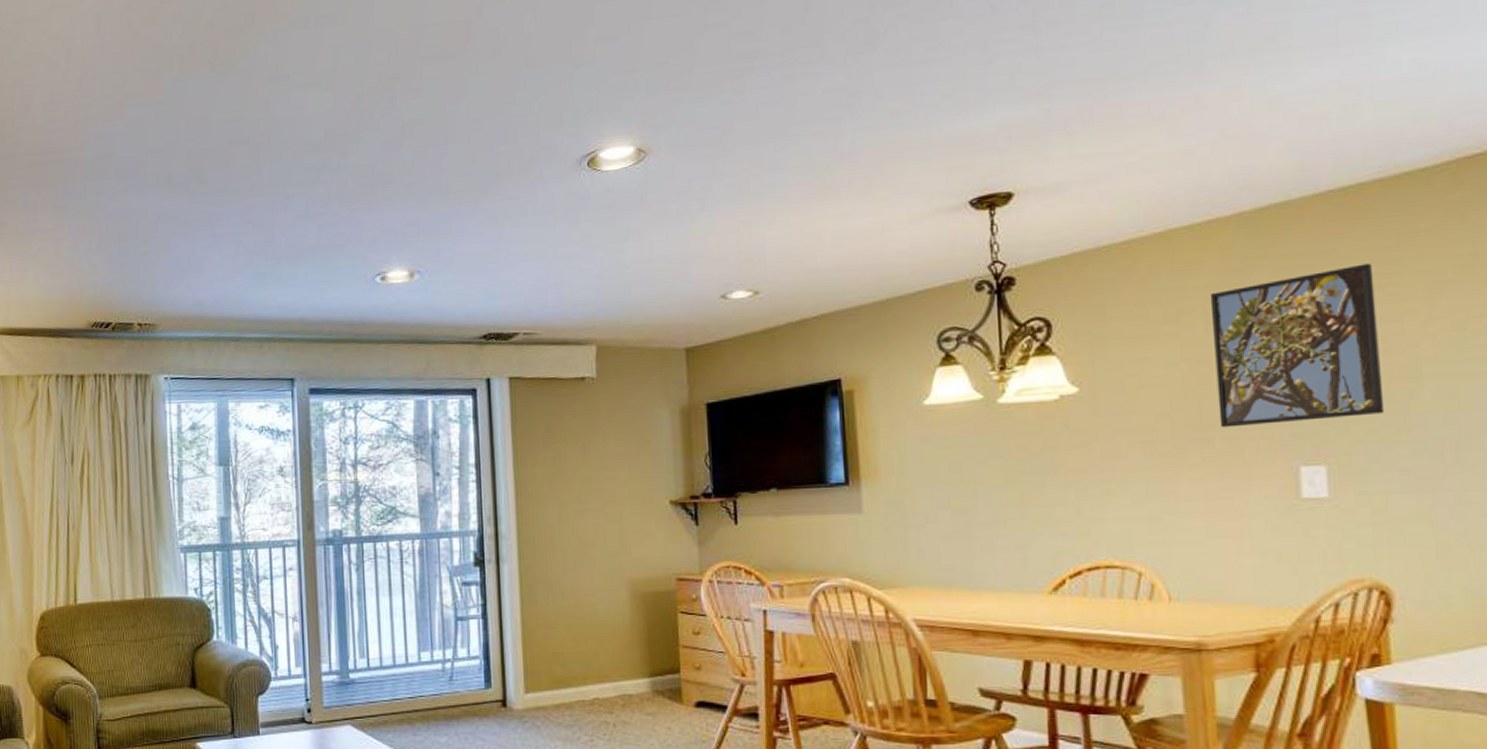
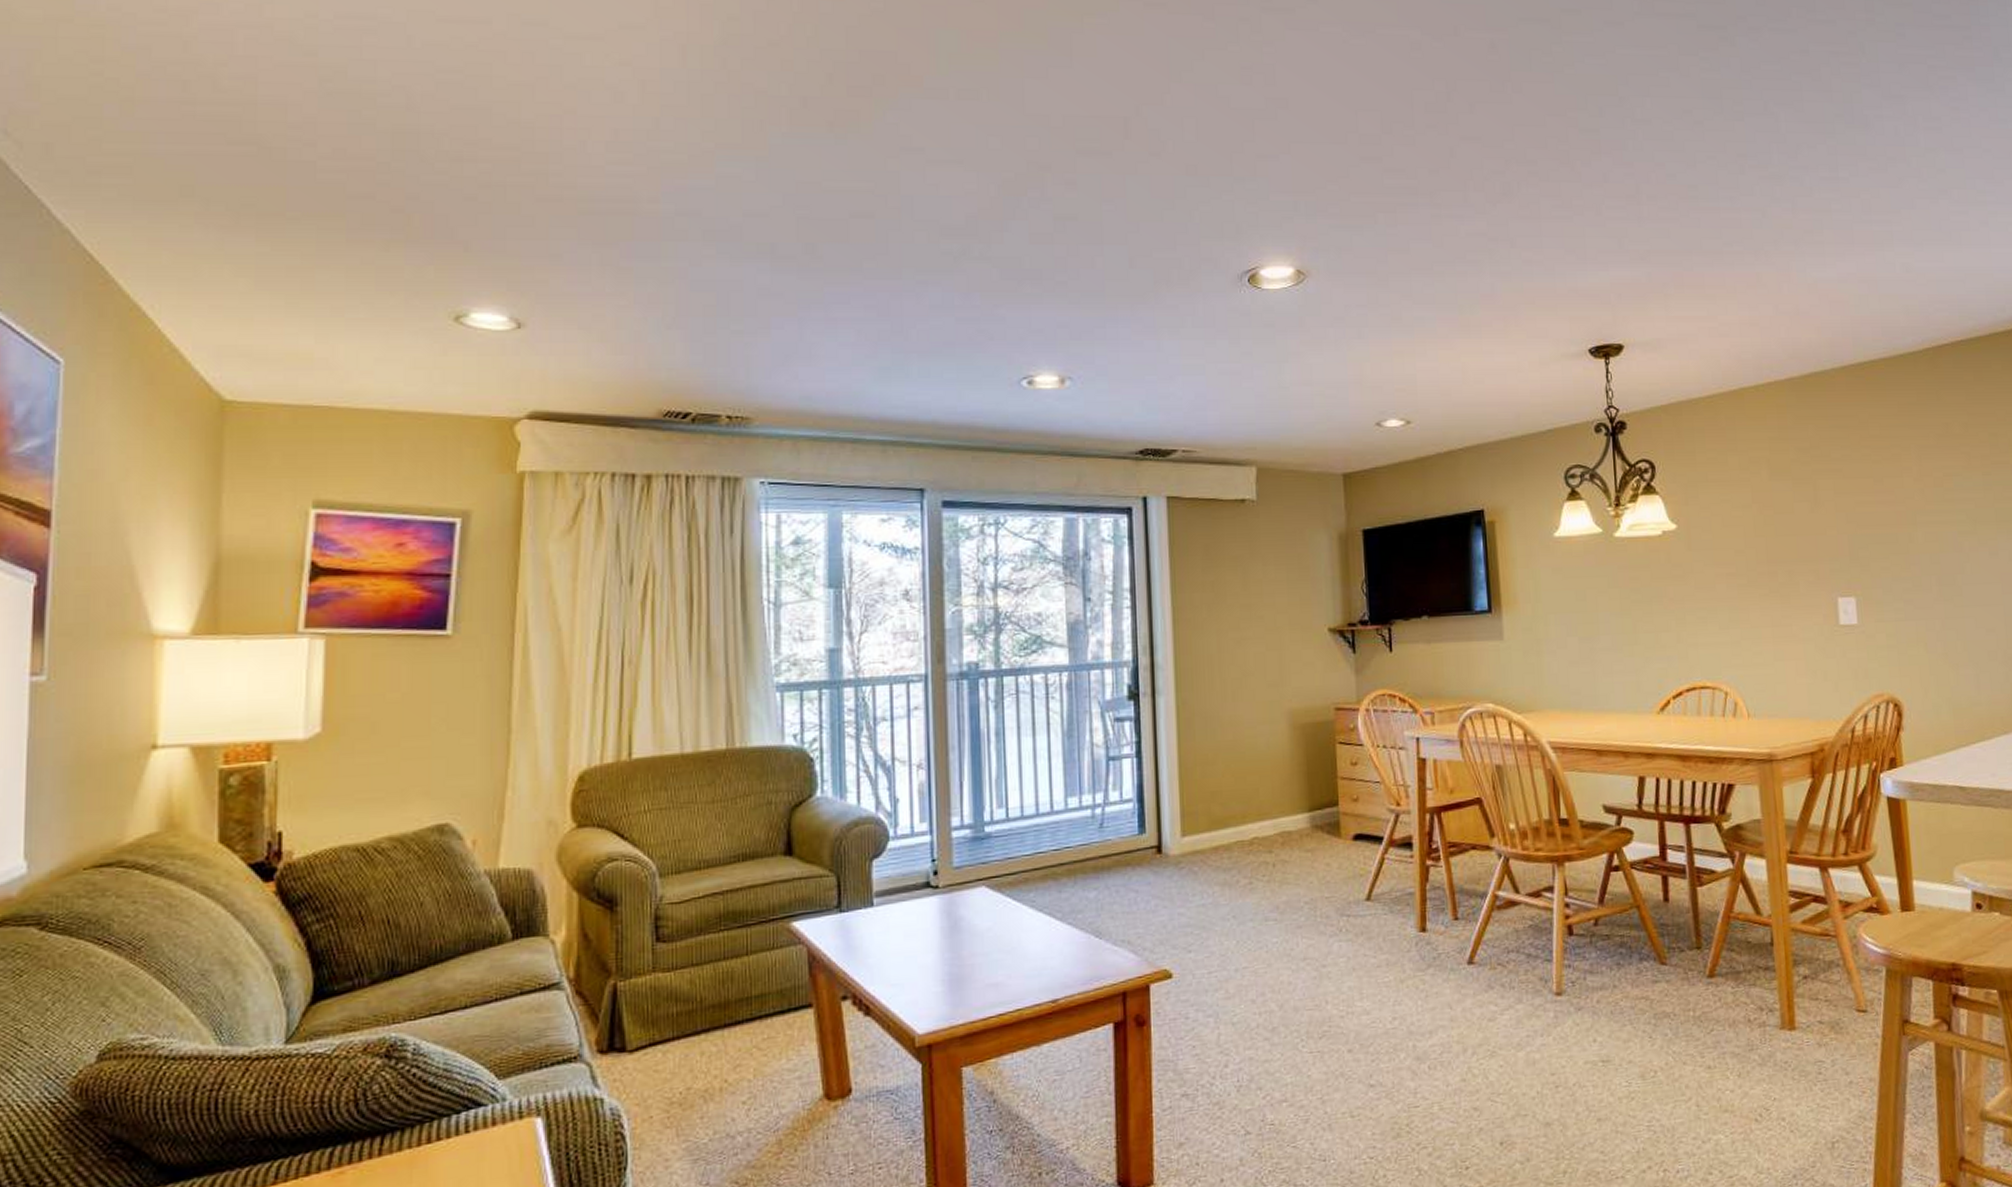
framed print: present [1209,263,1385,428] -> none [1771,428,1893,563]

